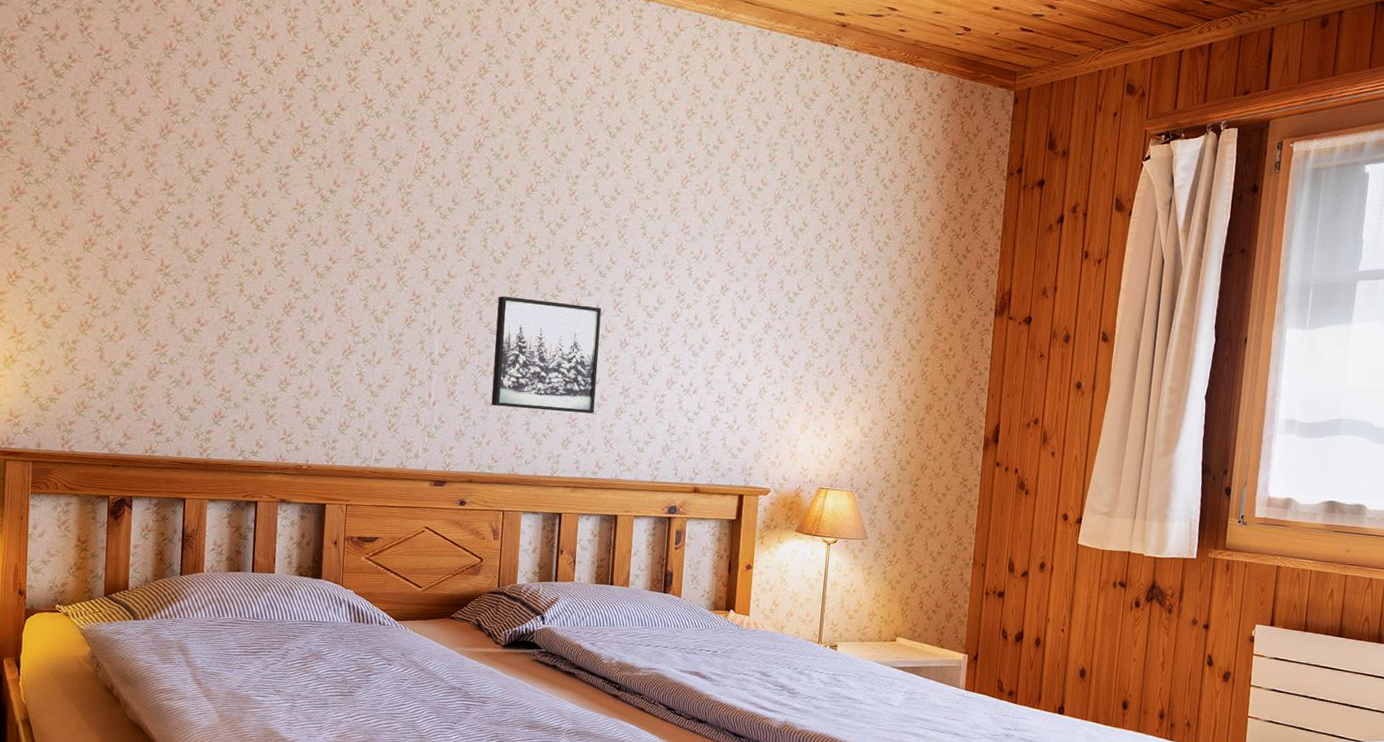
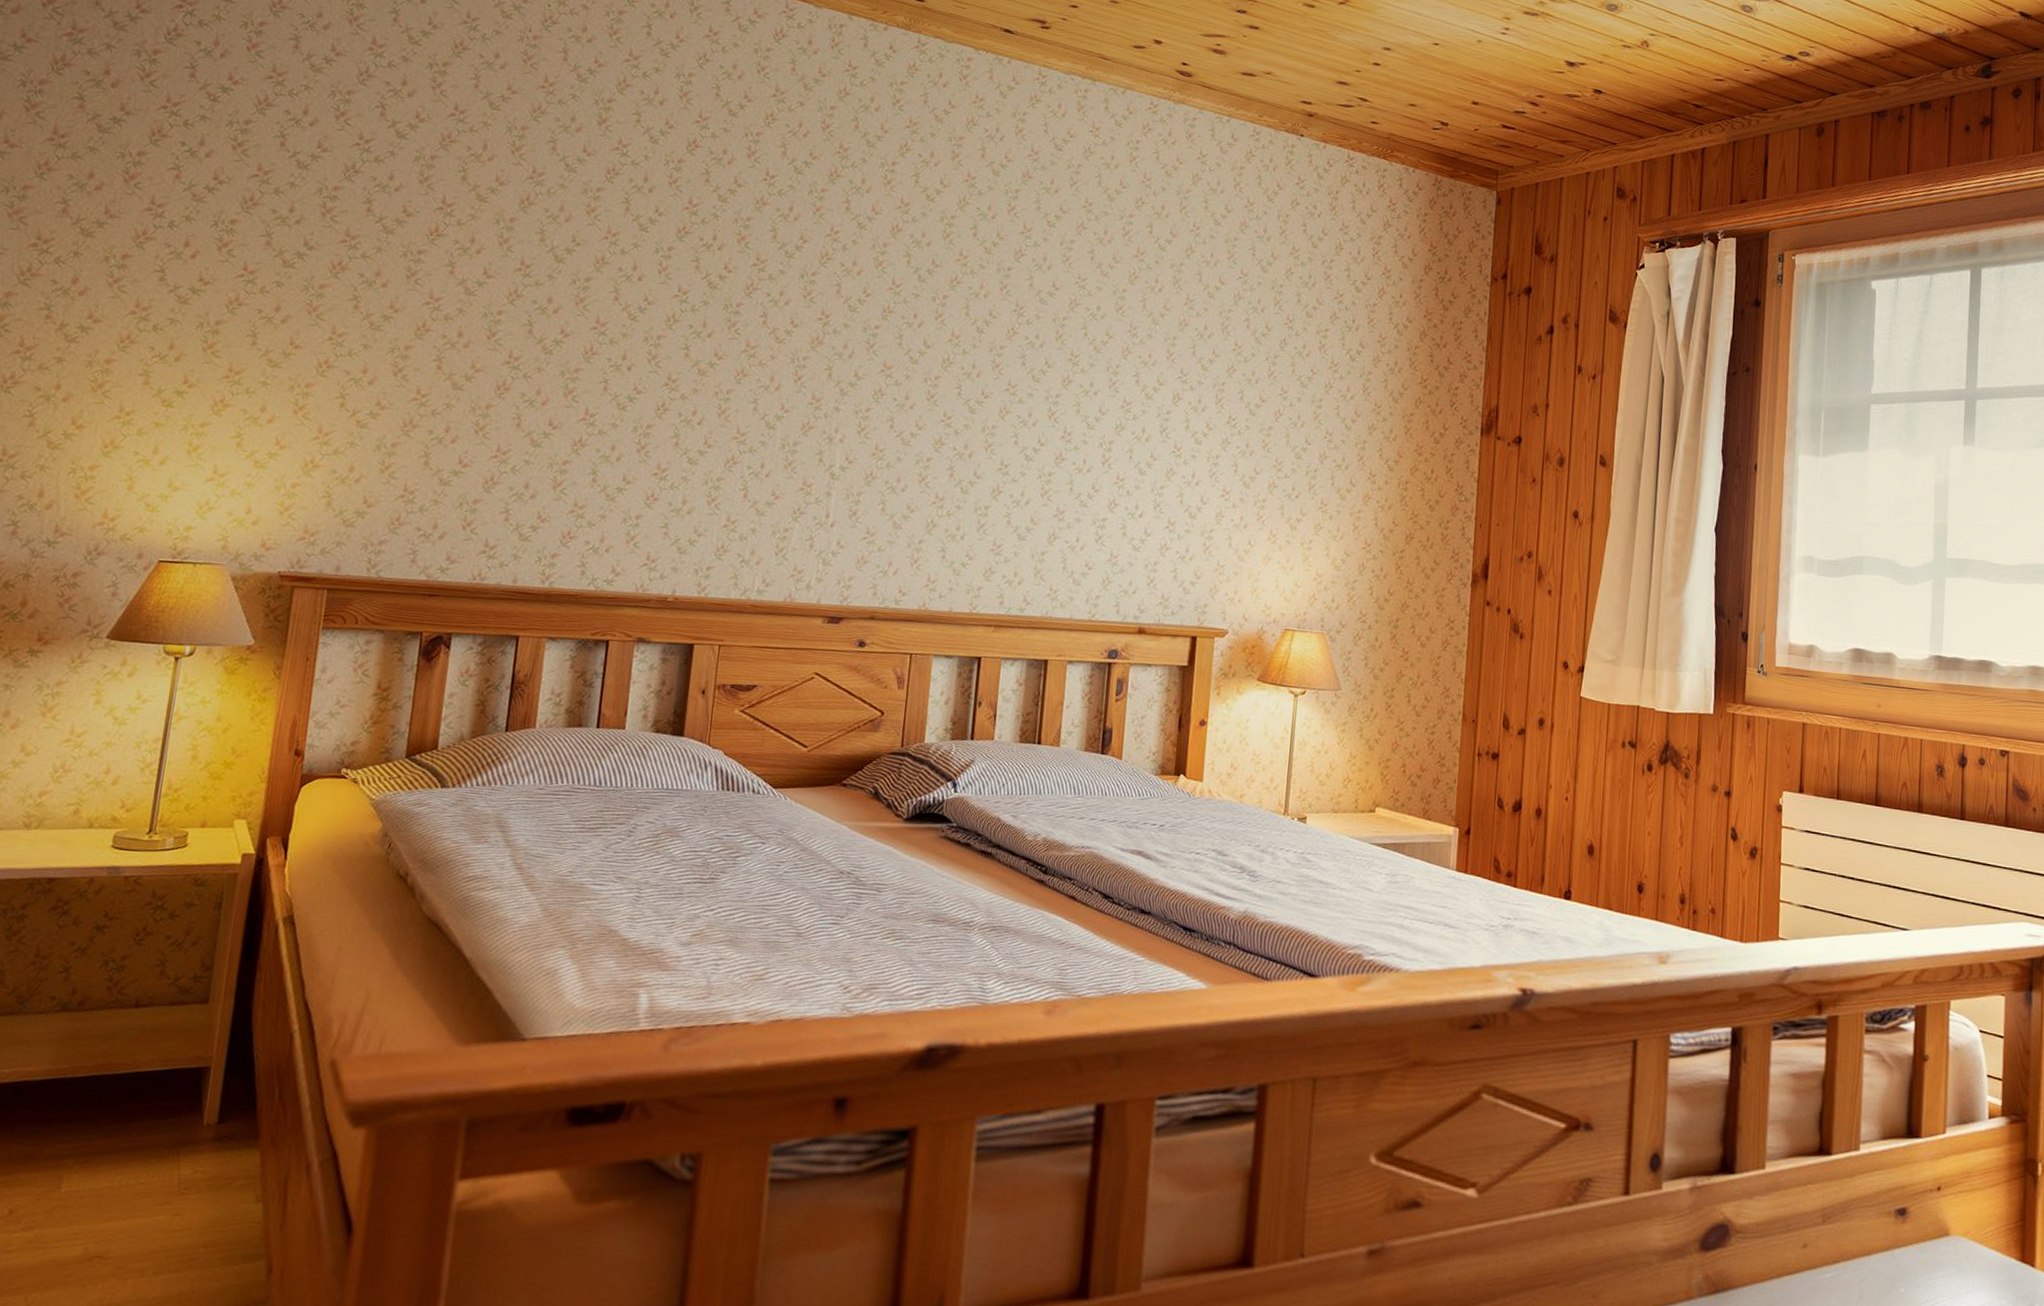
wall art: present [491,296,602,414] -> none [900,401,1034,540]

